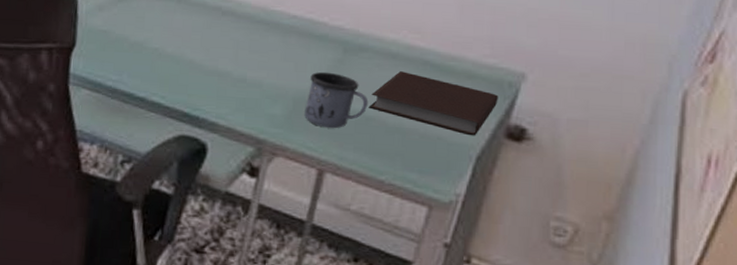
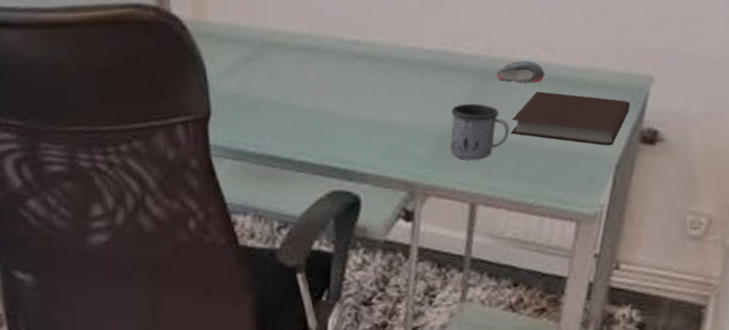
computer mouse: none [361,39,411,63] -> present [497,60,545,84]

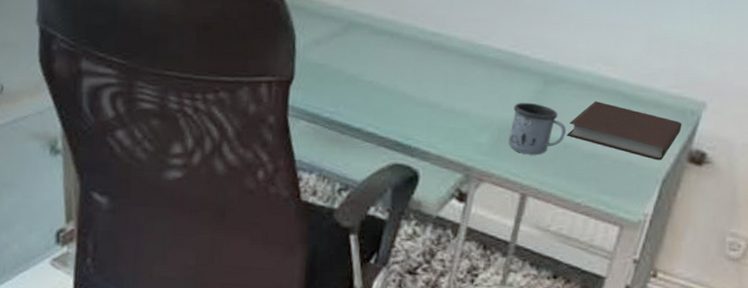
computer mouse: present [497,60,545,84] -> none [560,71,605,94]

